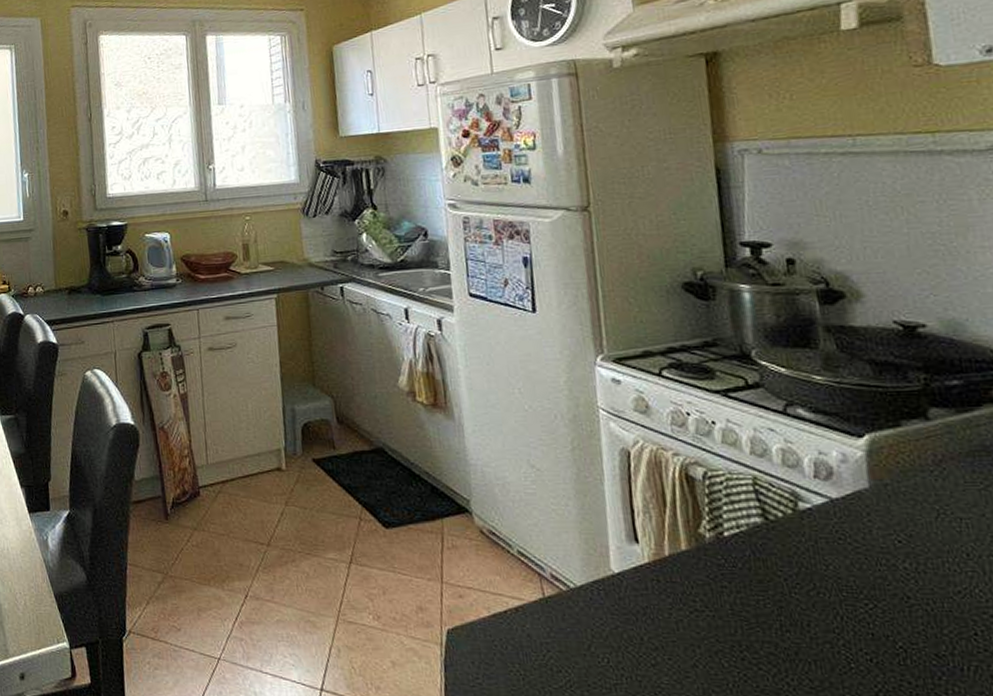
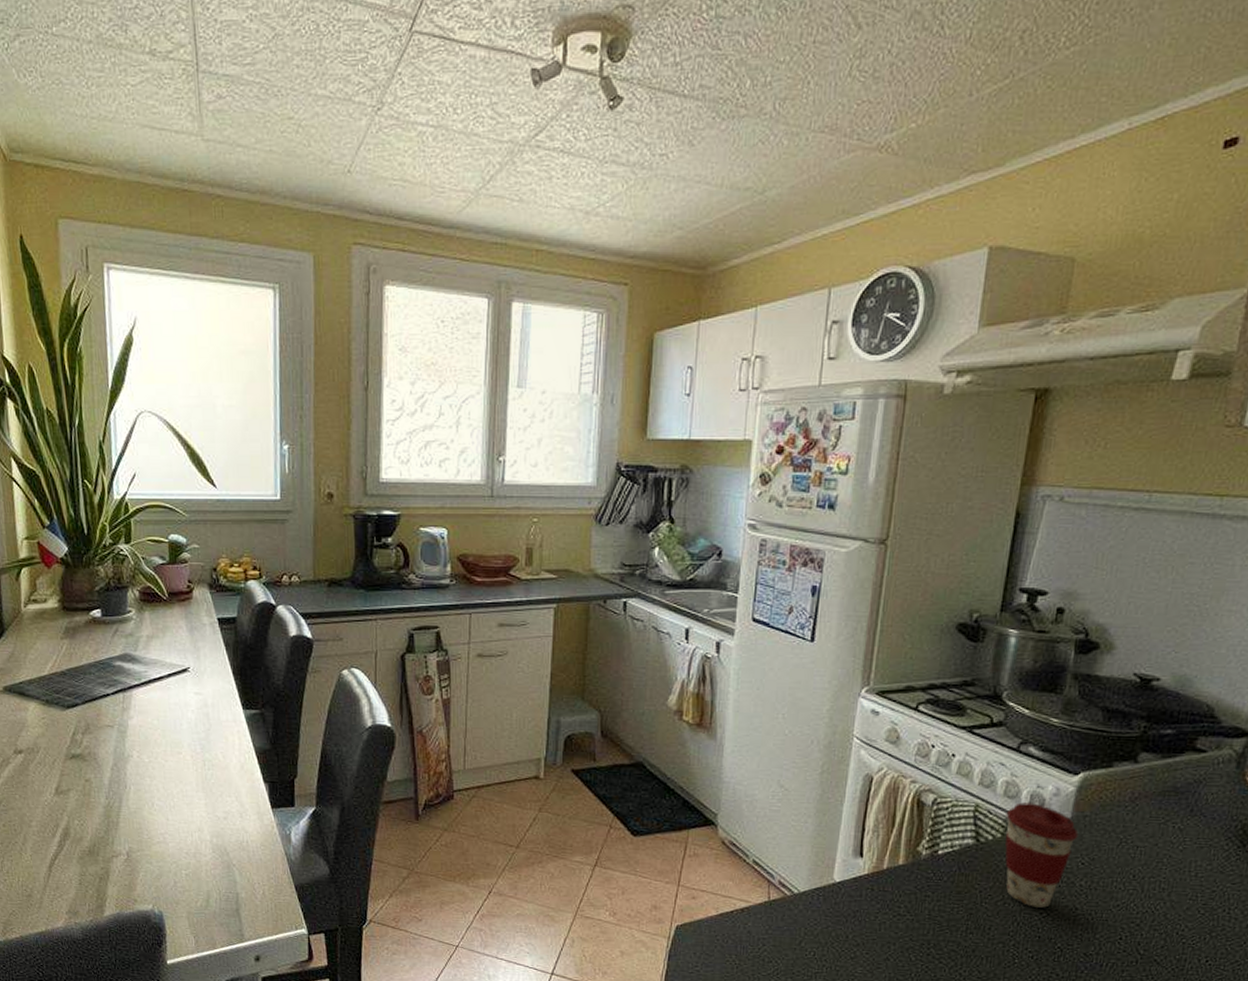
coffee cup: none [791,472,885,597] -> present [1005,802,1079,908]

